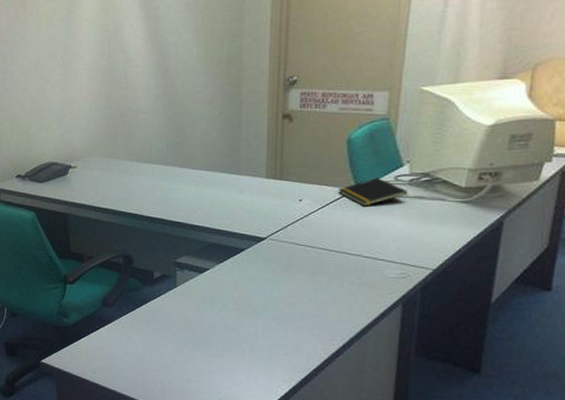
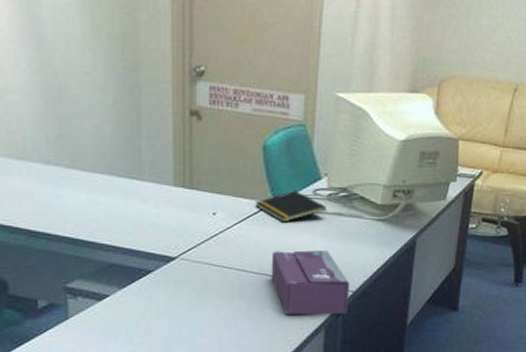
tissue box: none [351,231,429,291] -> present [271,250,349,315]

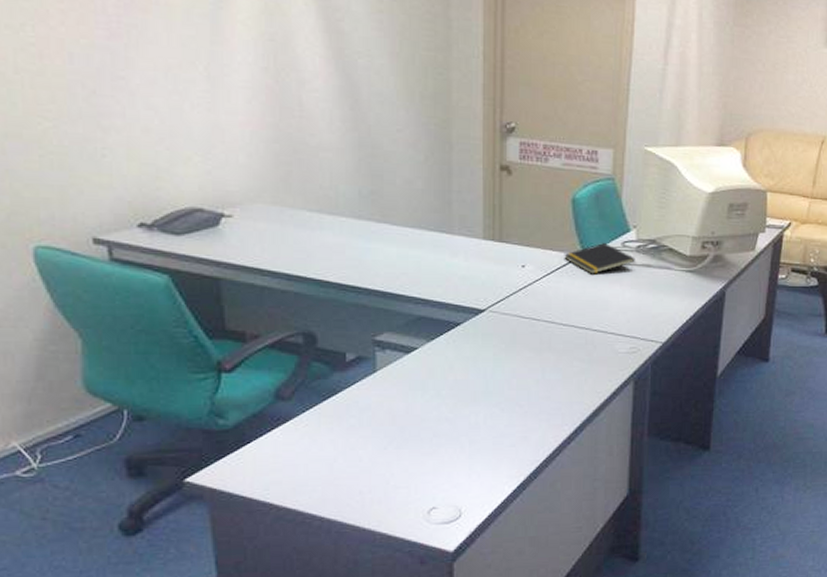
tissue box: present [271,250,349,315] -> none [580,302,658,366]

